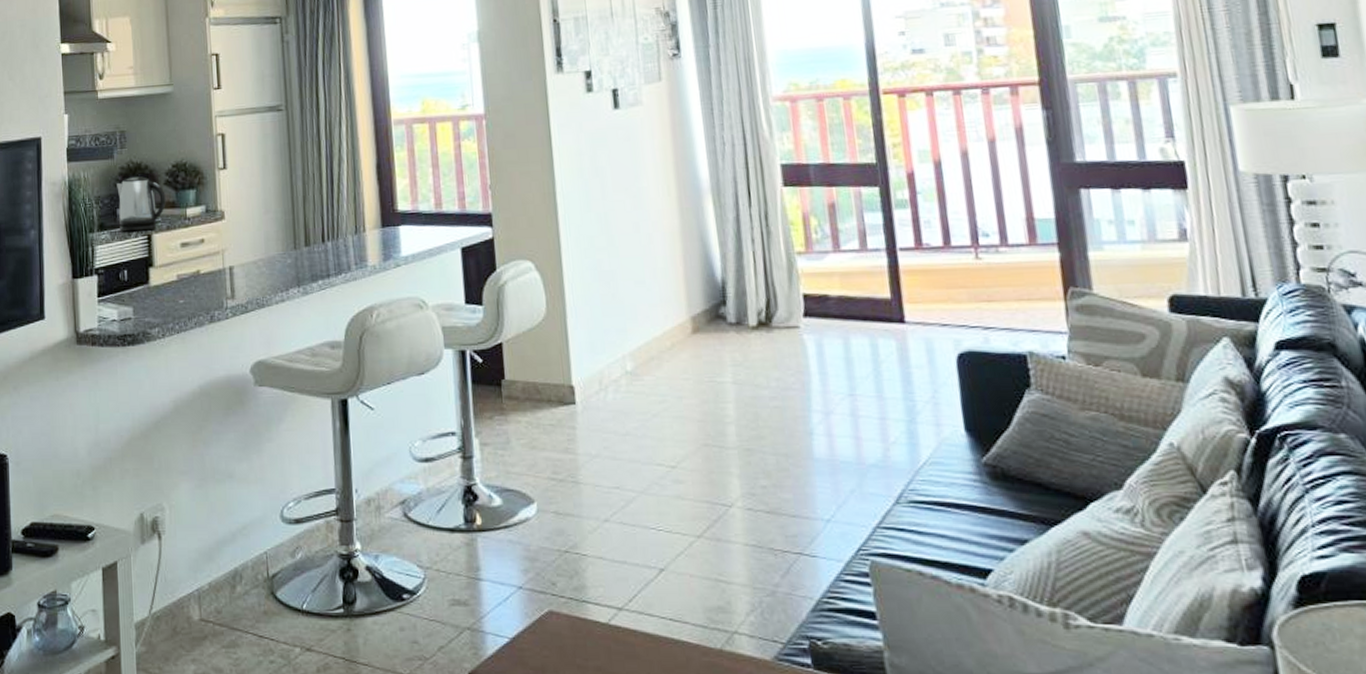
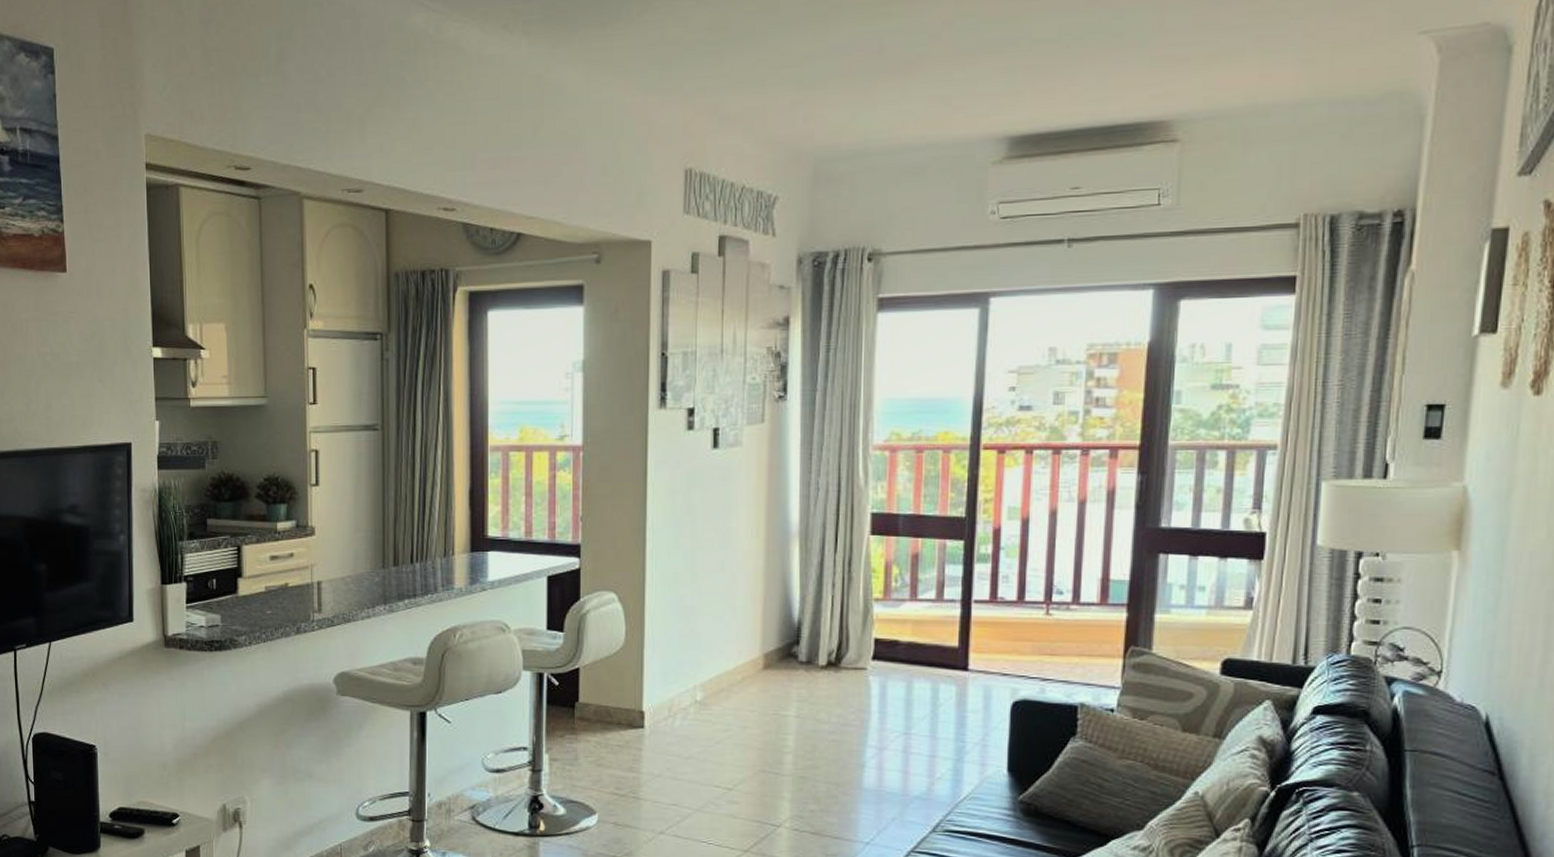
kettle: present [117,176,166,232] -> none [207,488,257,542]

